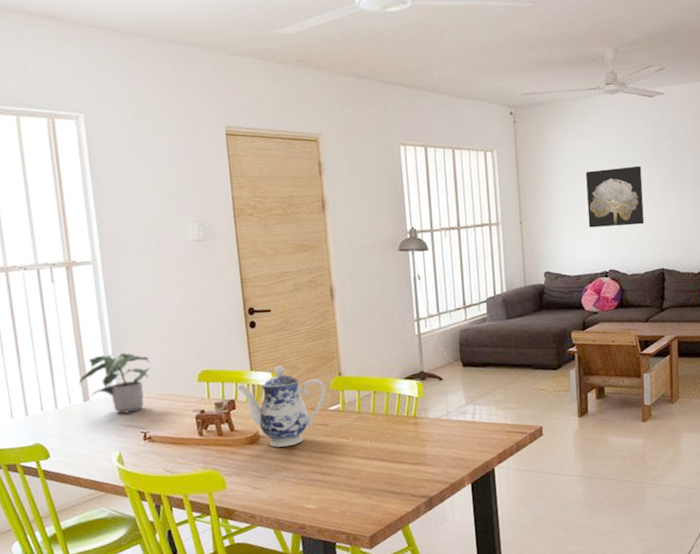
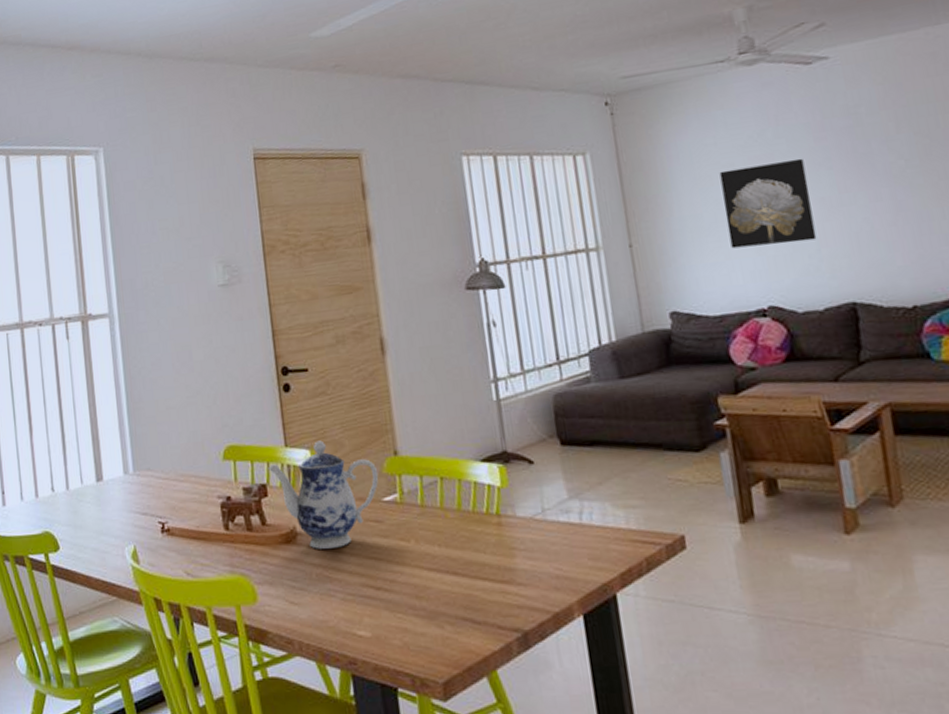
potted plant: present [79,353,150,414] -> none [92,422,170,499]

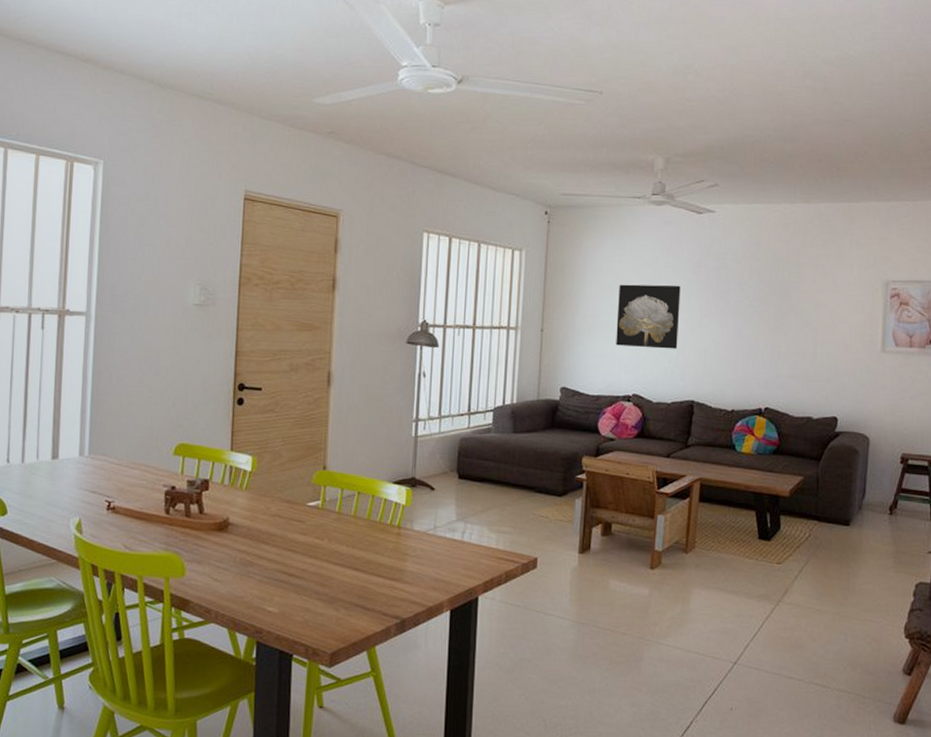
teapot: present [268,440,379,549] -> none [212,449,307,539]

